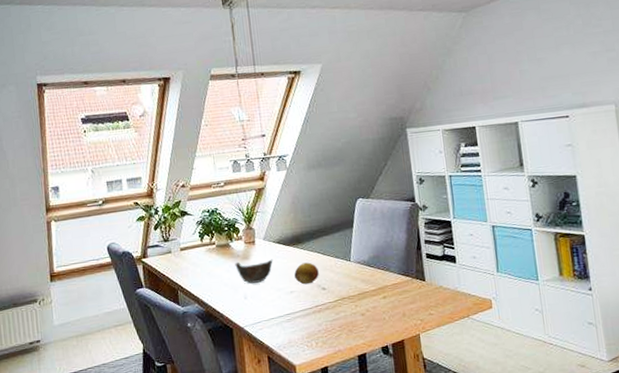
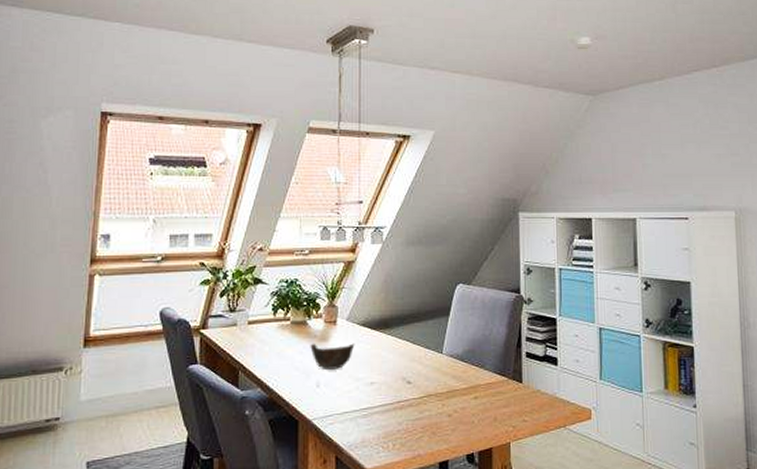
fruit: present [294,262,319,285] -> none [377,350,405,376]

